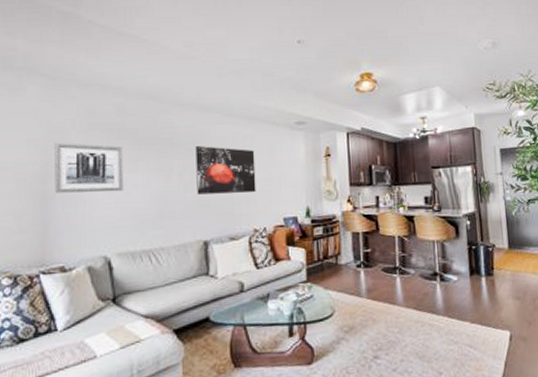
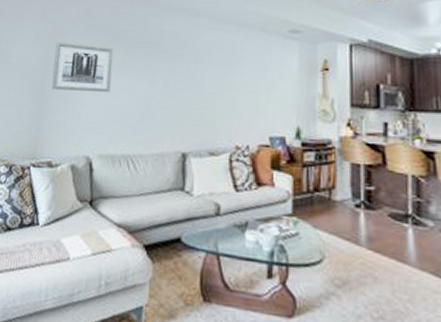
wall art: present [195,146,256,195] -> none [179,52,242,104]

